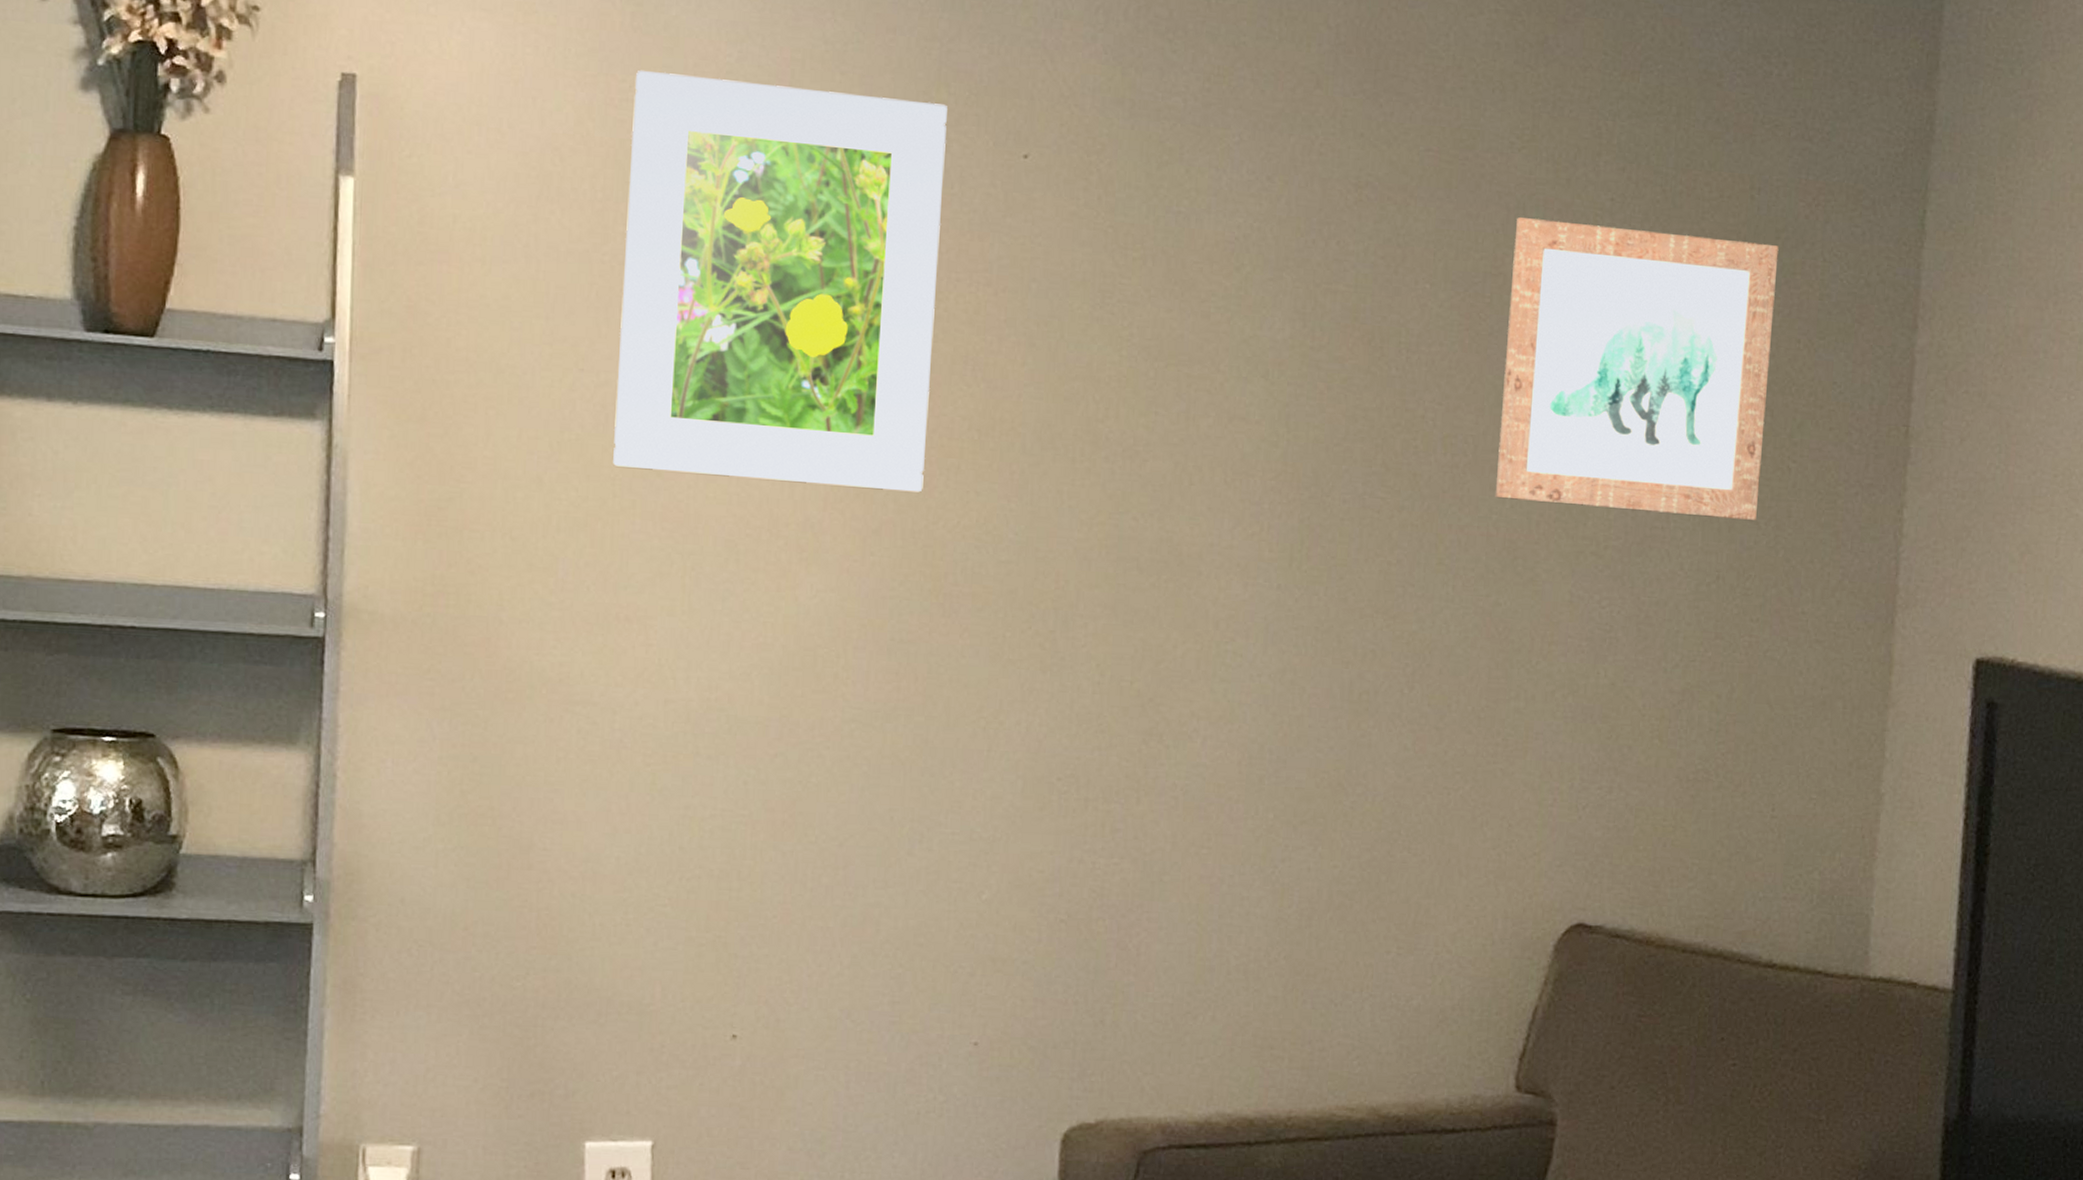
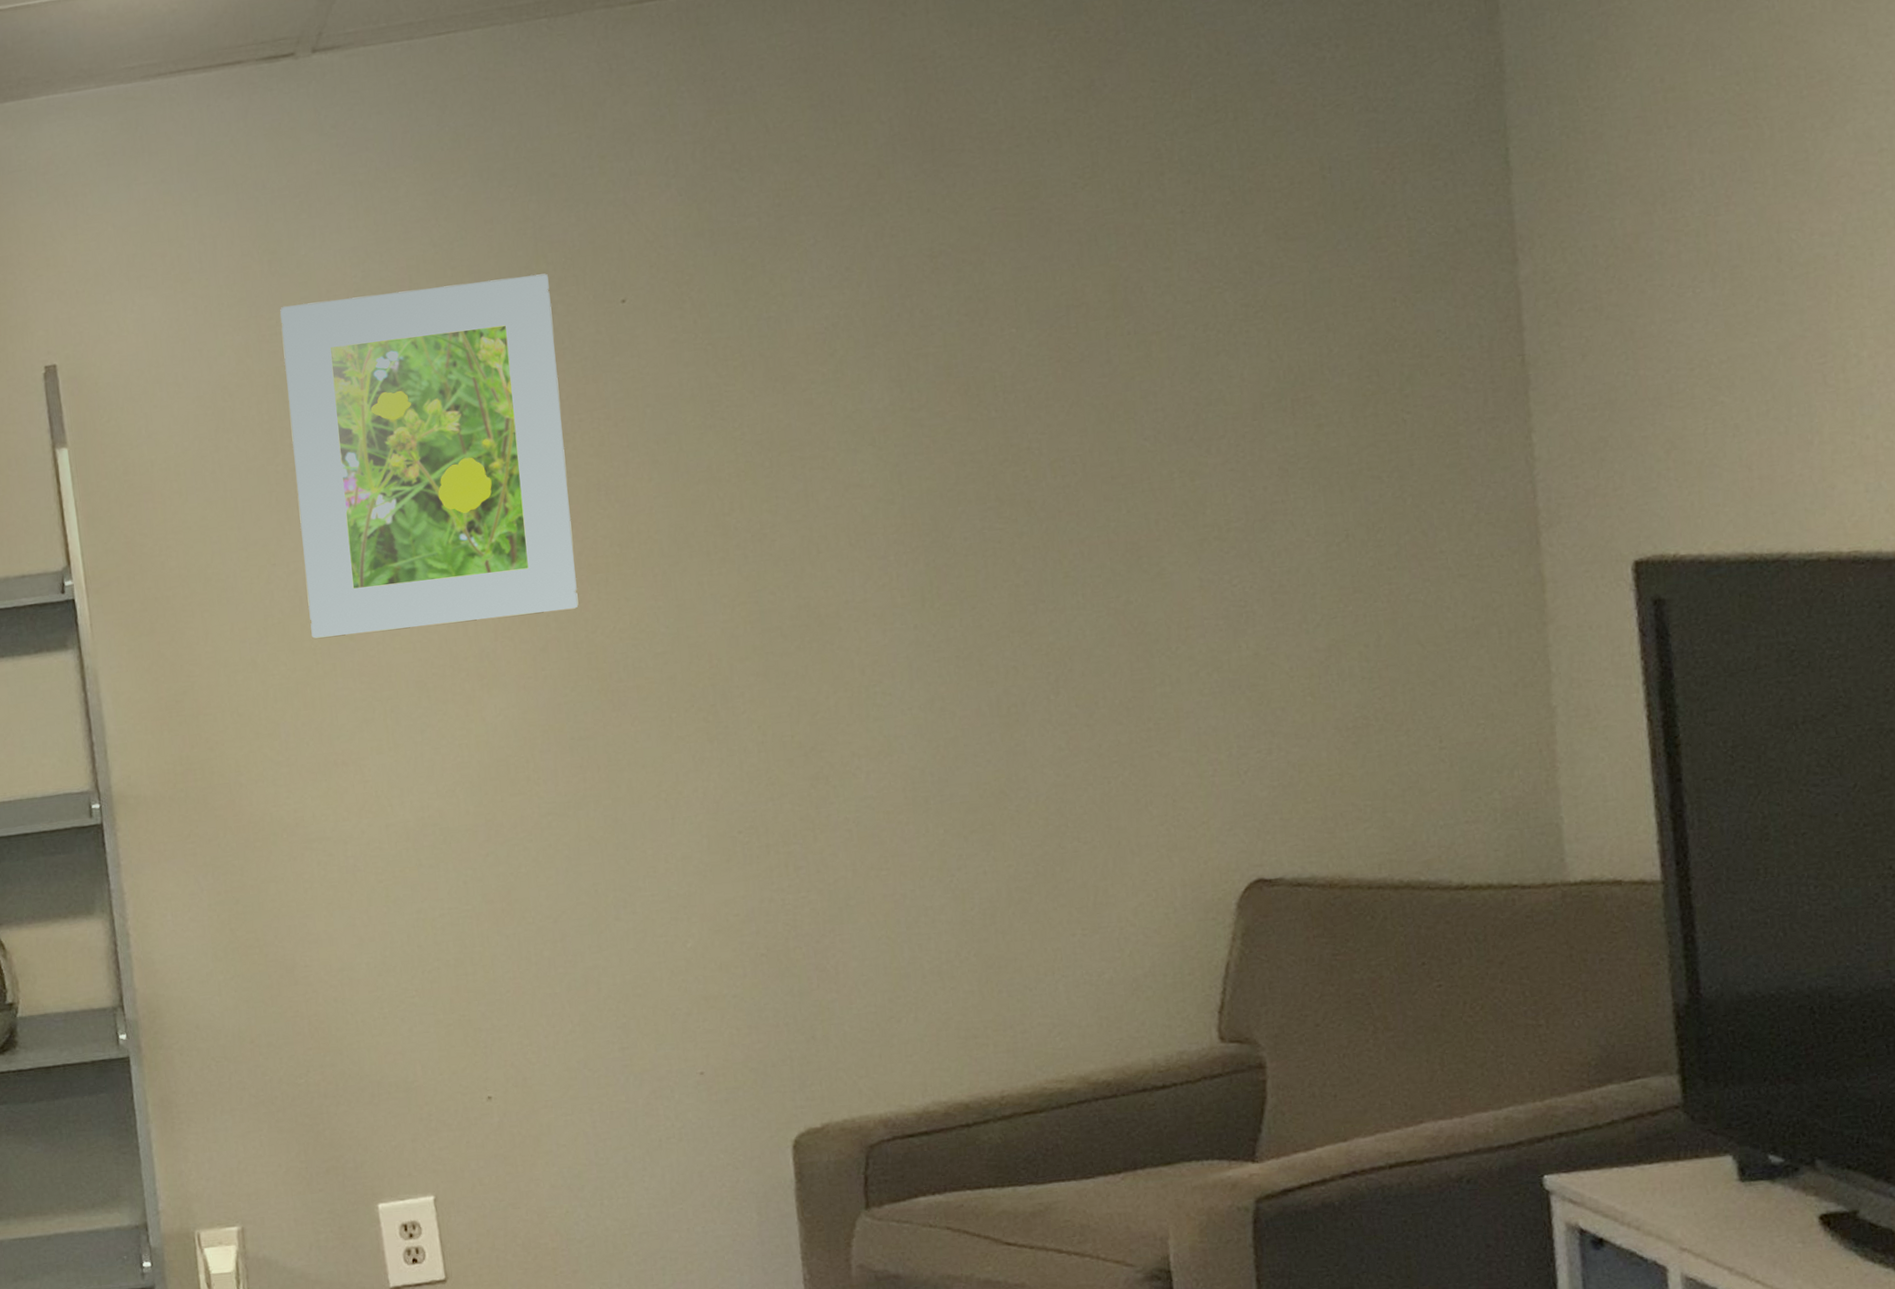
wall art: present [1495,217,1779,521] -> none [1090,216,1378,507]

